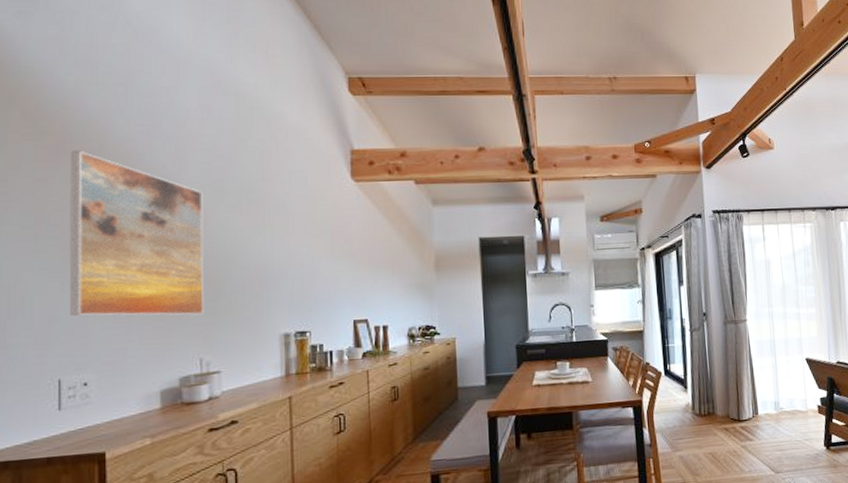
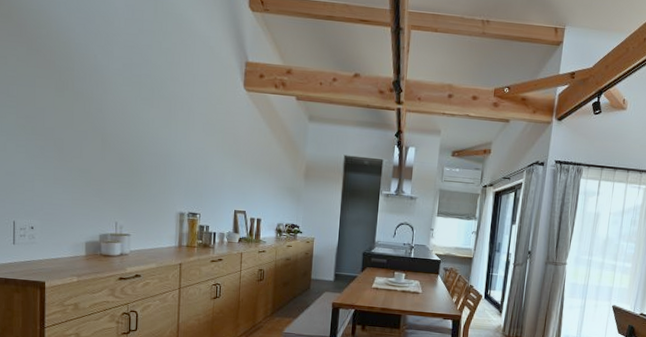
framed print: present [70,150,204,316] -> none [22,34,125,187]

